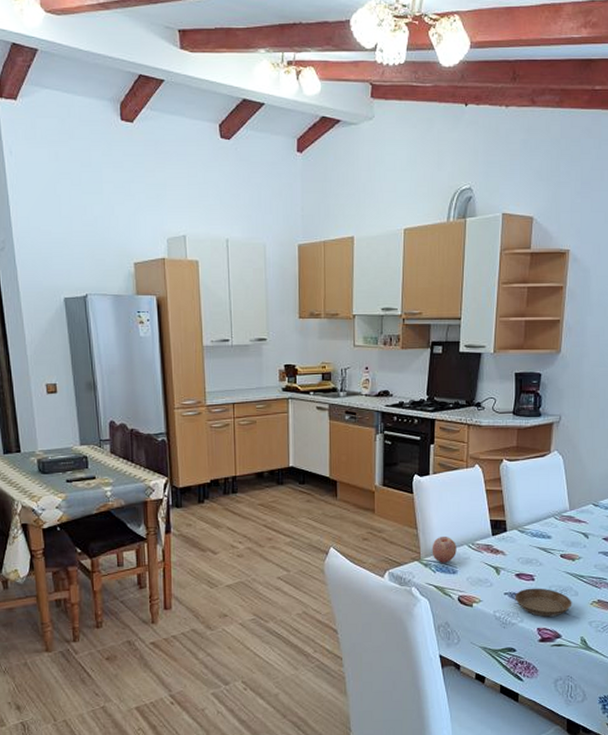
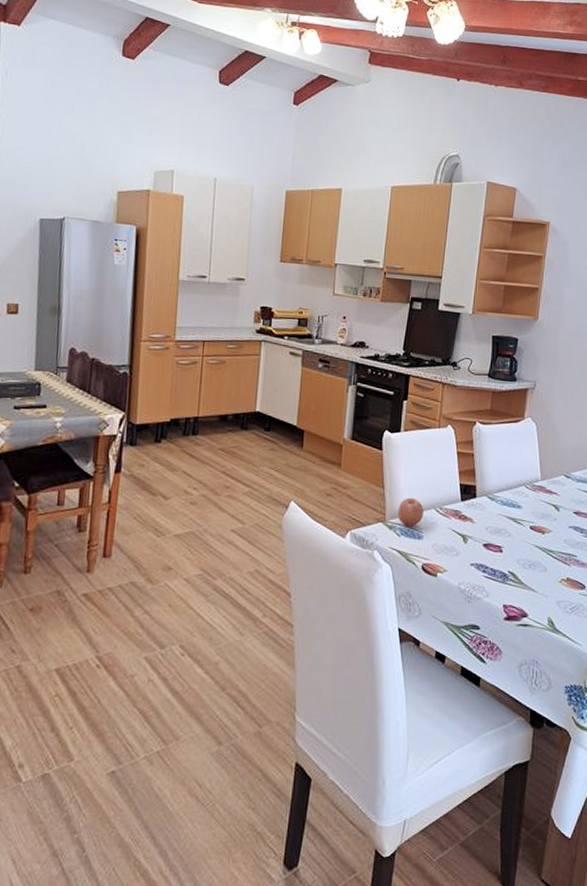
saucer: present [515,588,572,617] -> none [481,560,541,593]

